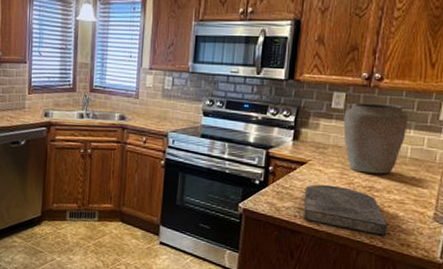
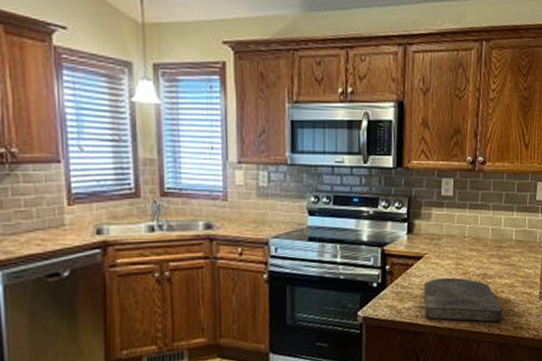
vase: present [343,102,409,174] -> none [454,187,511,261]

